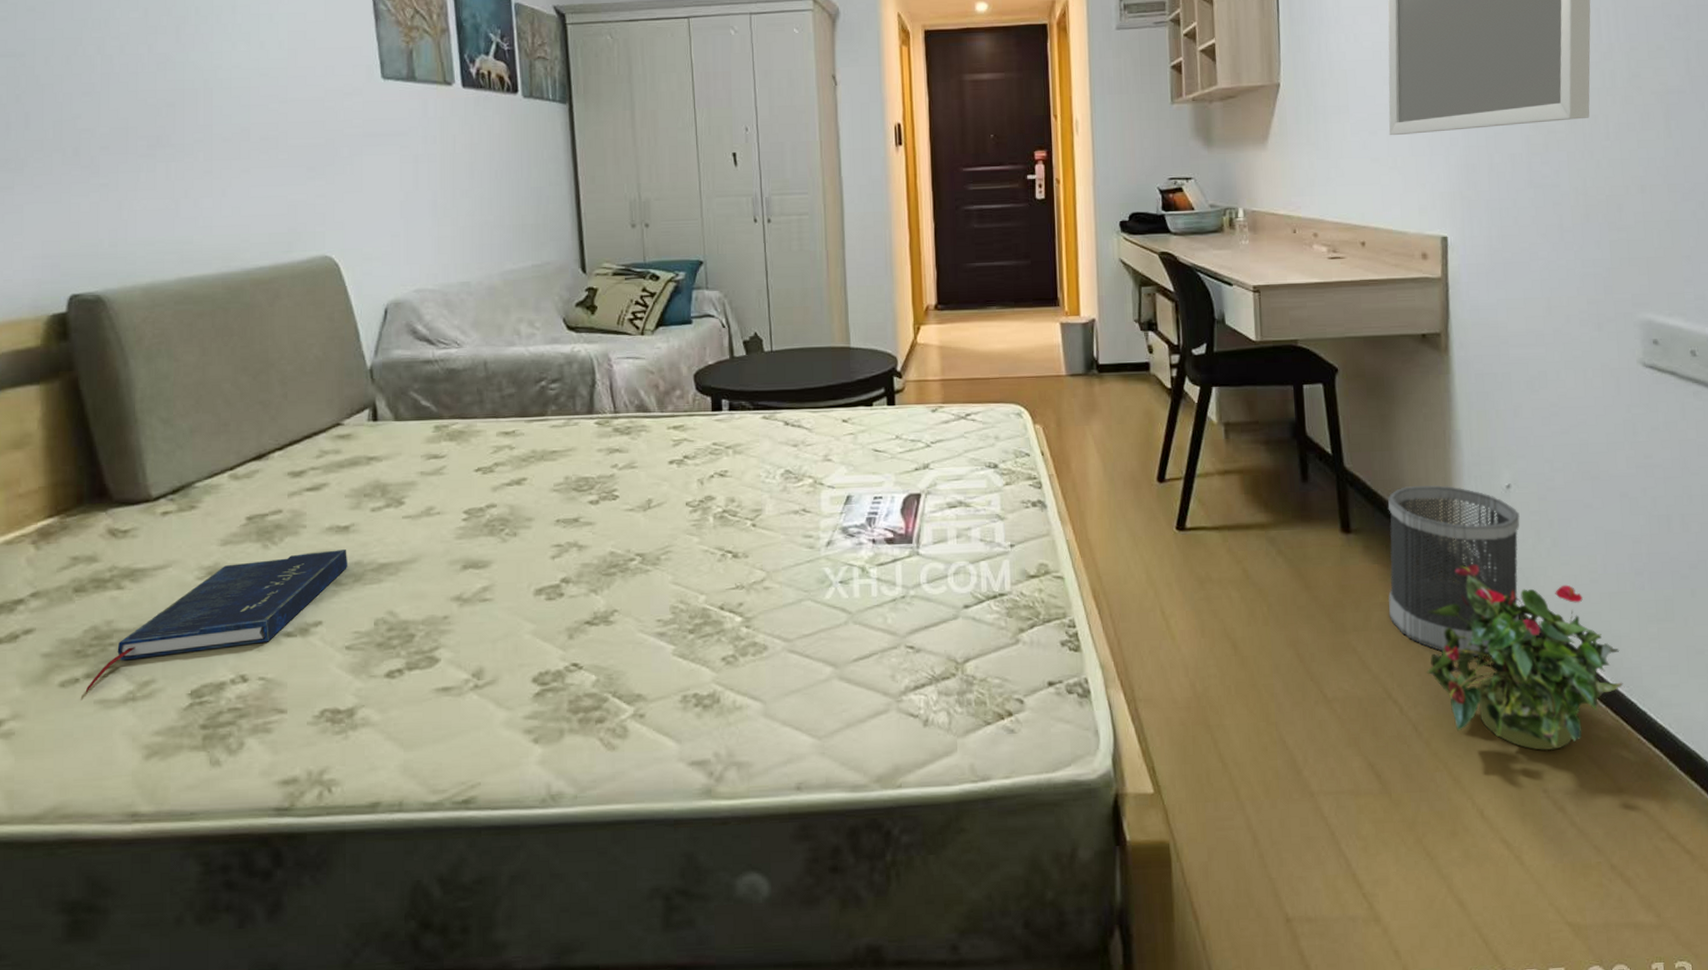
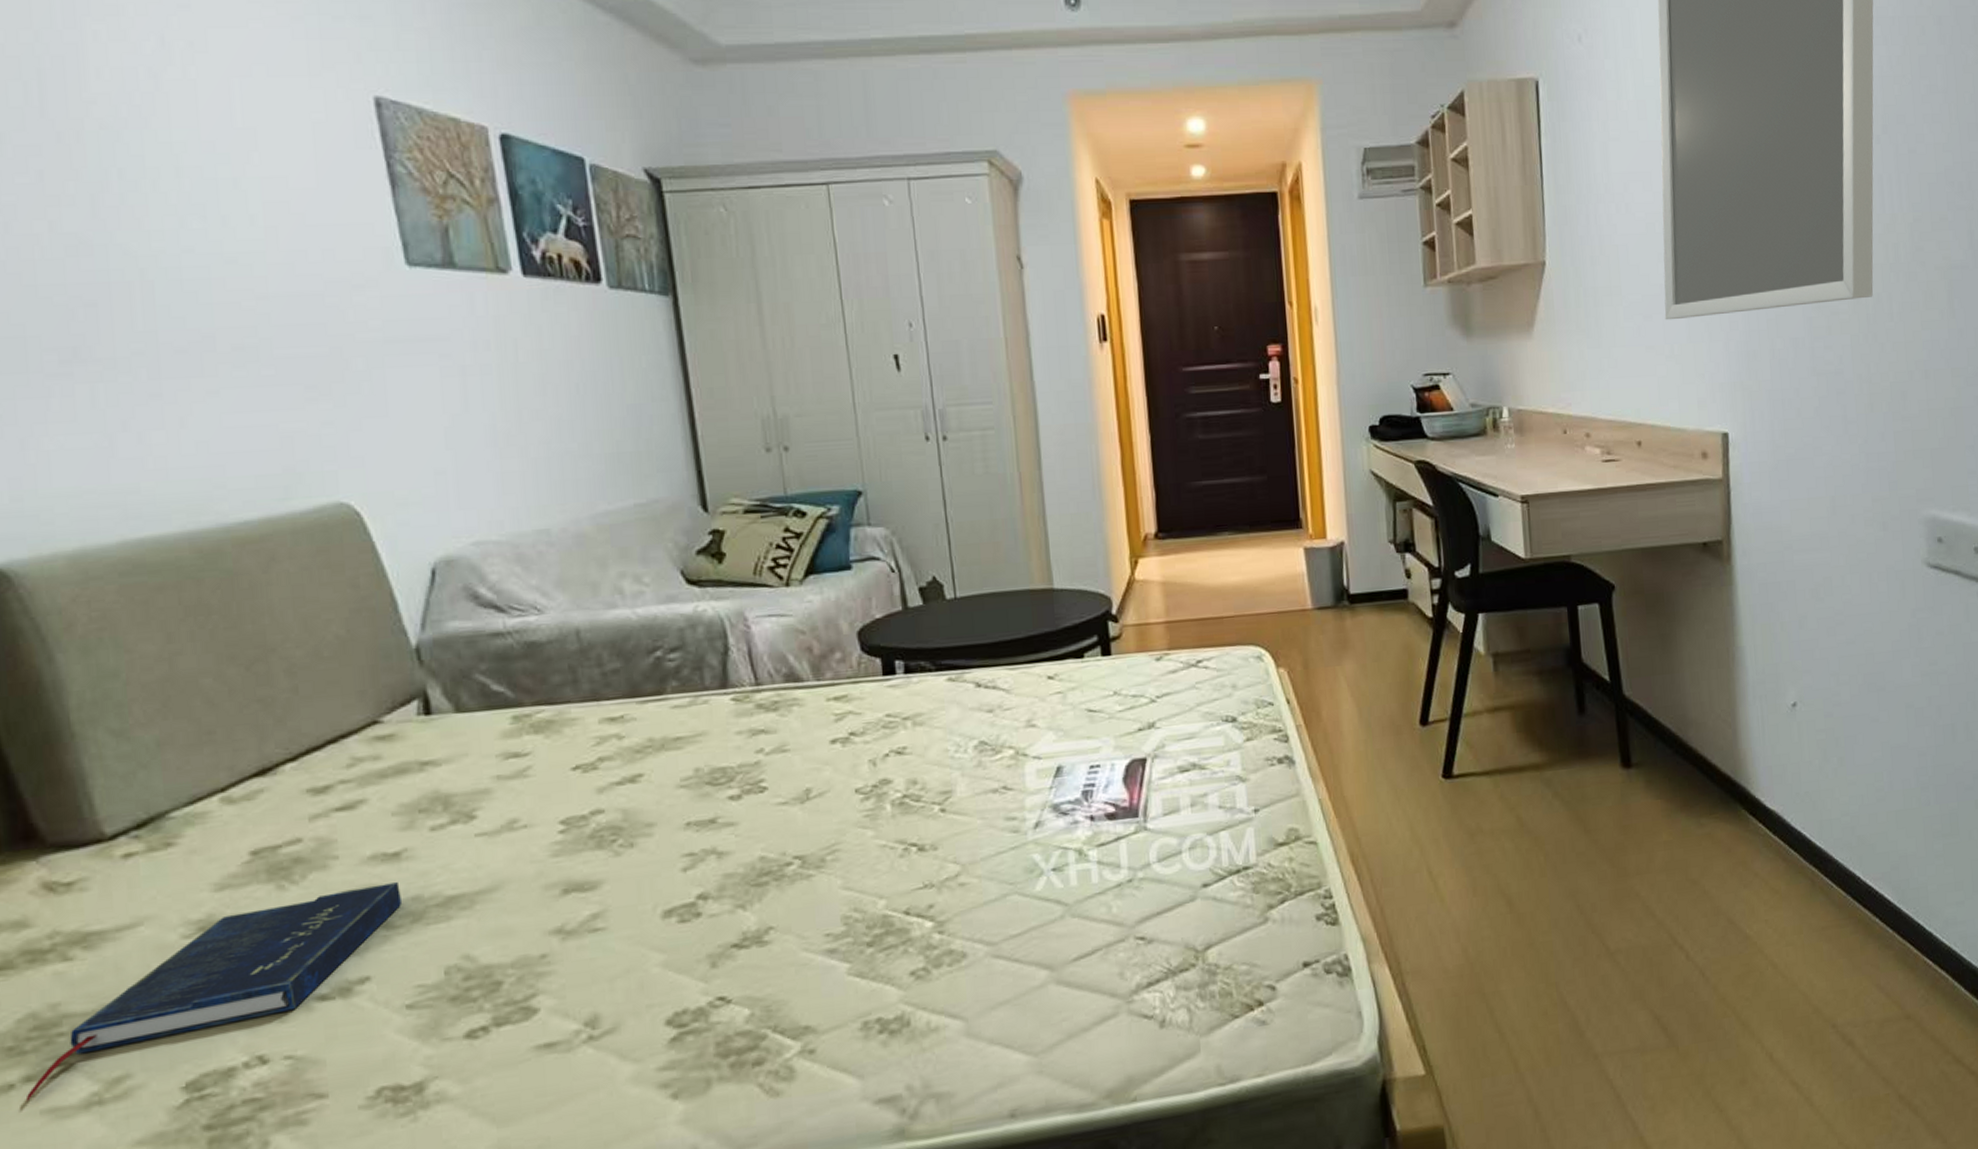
wastebasket: present [1388,484,1520,657] -> none [1670,707,1806,891]
potted plant: present [1427,565,1624,751] -> none [1713,792,1910,984]

